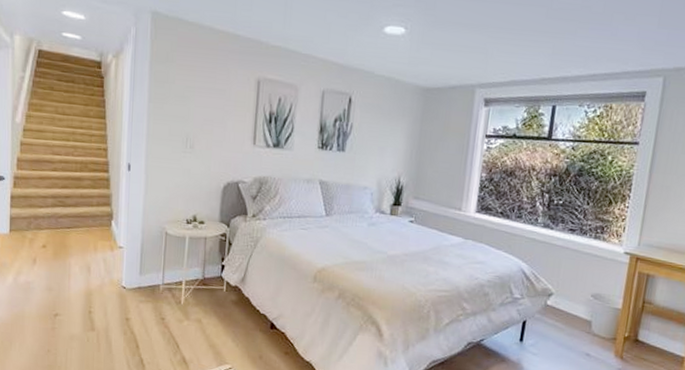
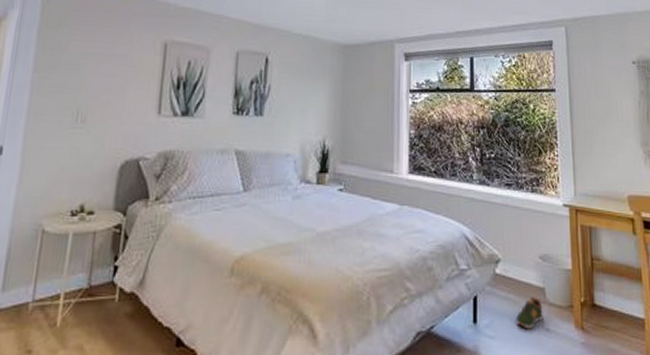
shoe: none [558,327,587,353] -> present [515,297,543,329]

